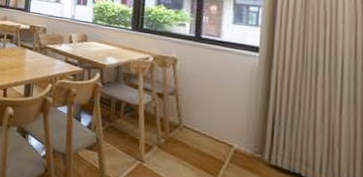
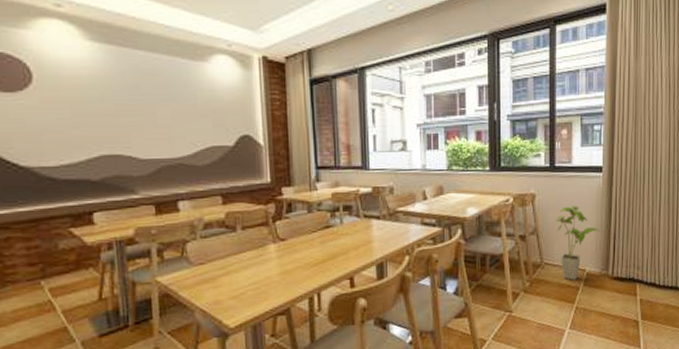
house plant: none [199,77,255,153] -> present [556,206,601,280]

